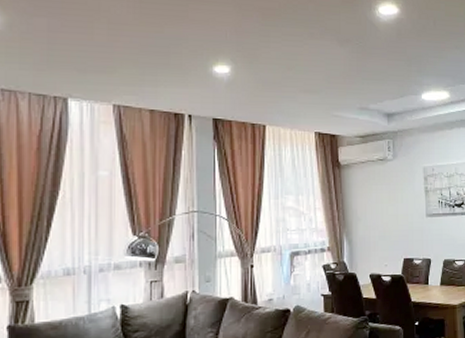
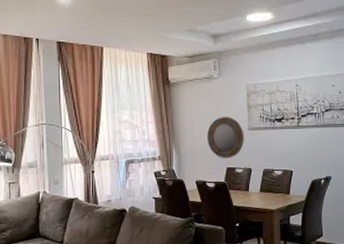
home mirror: none [382,202,422,248] -> present [207,117,244,158]

